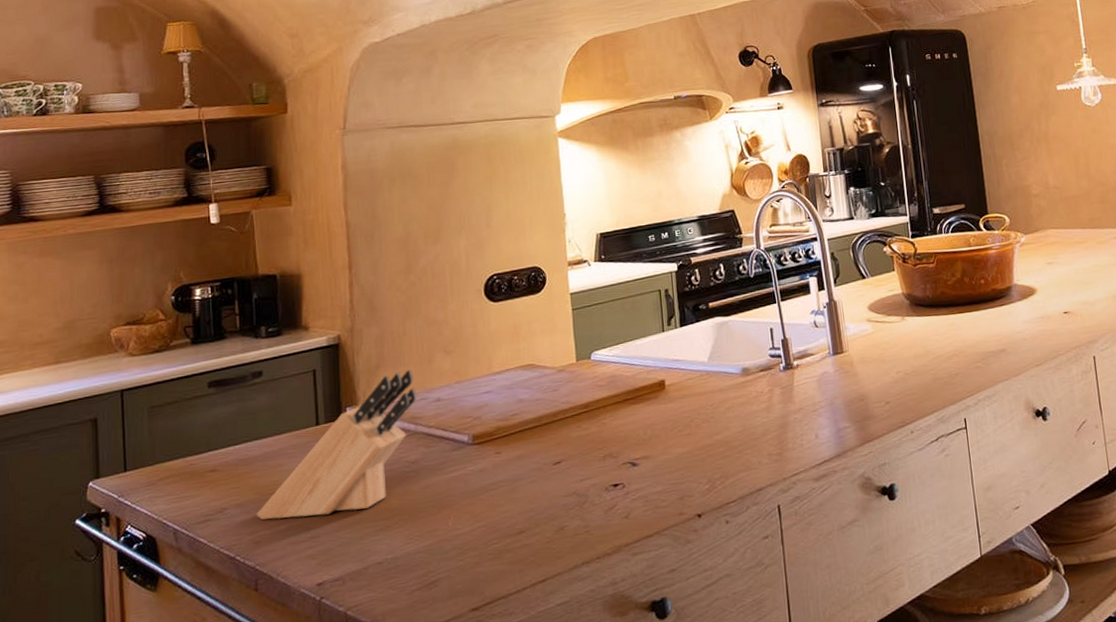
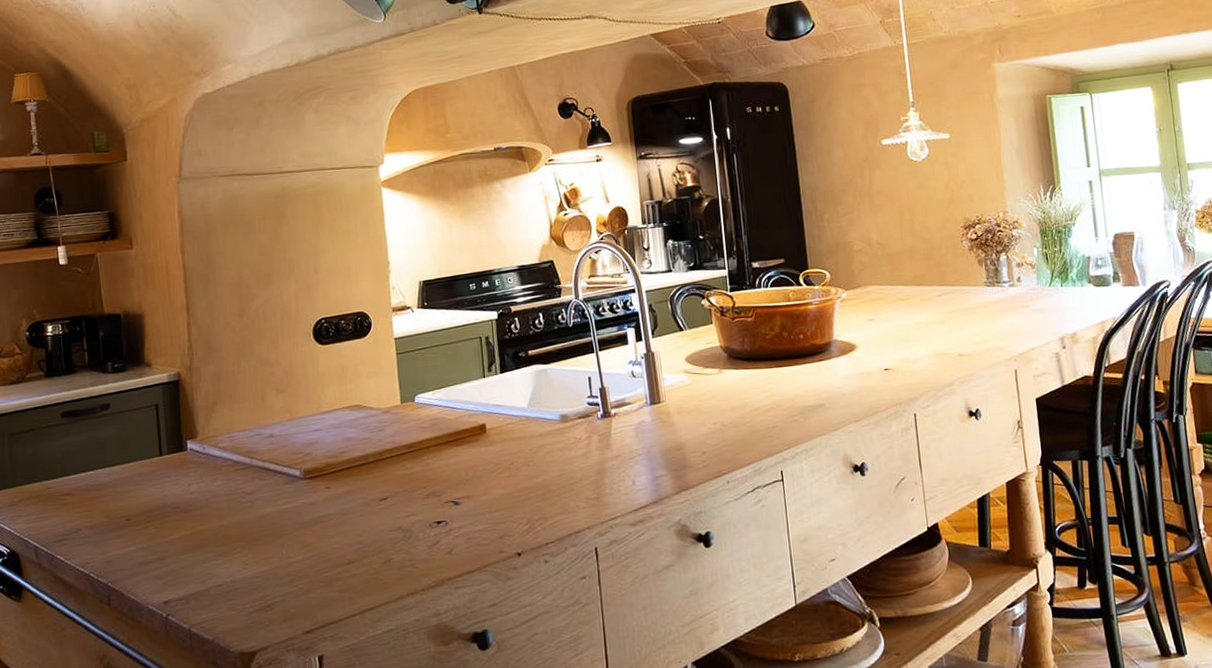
knife block: present [256,369,417,520] -> none [107,406,252,542]

